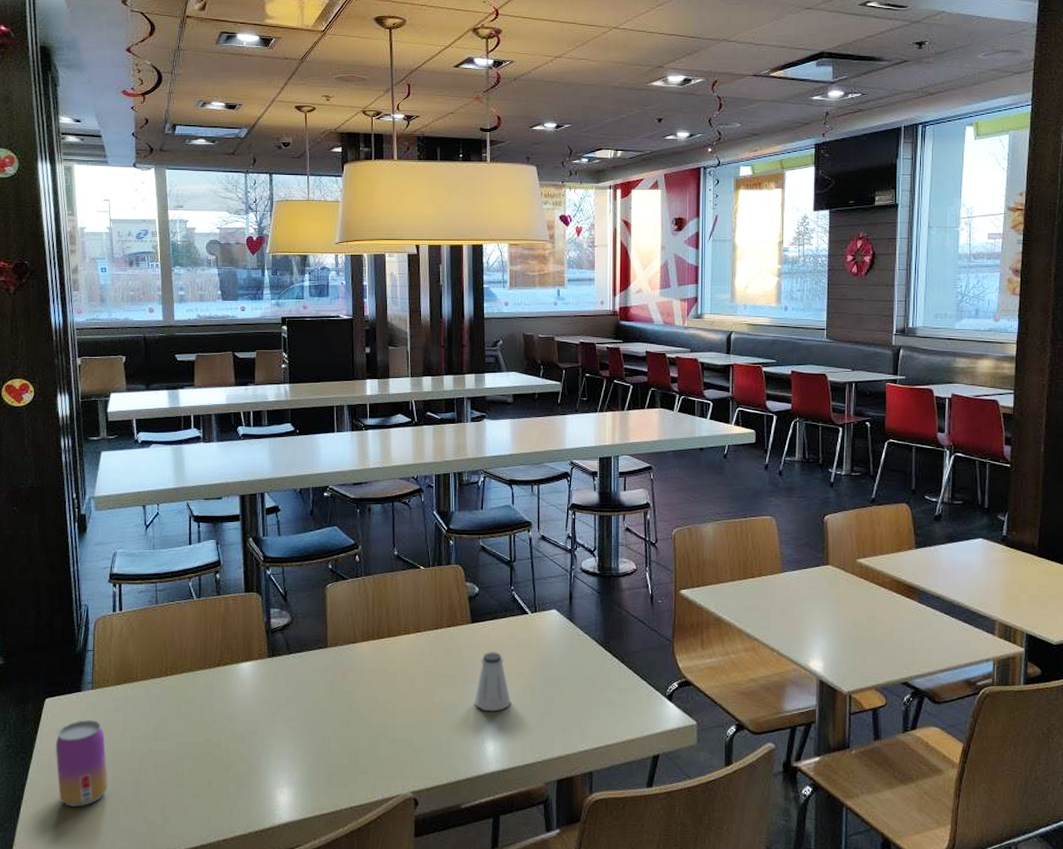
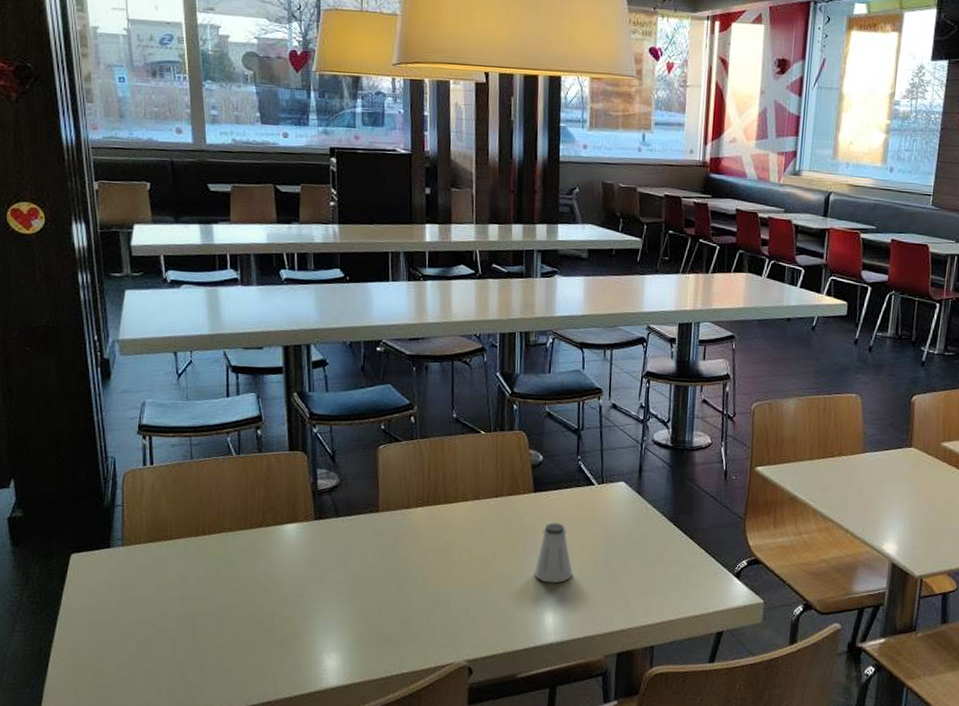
beer can: present [55,720,108,807] -> none [84,577,143,666]

